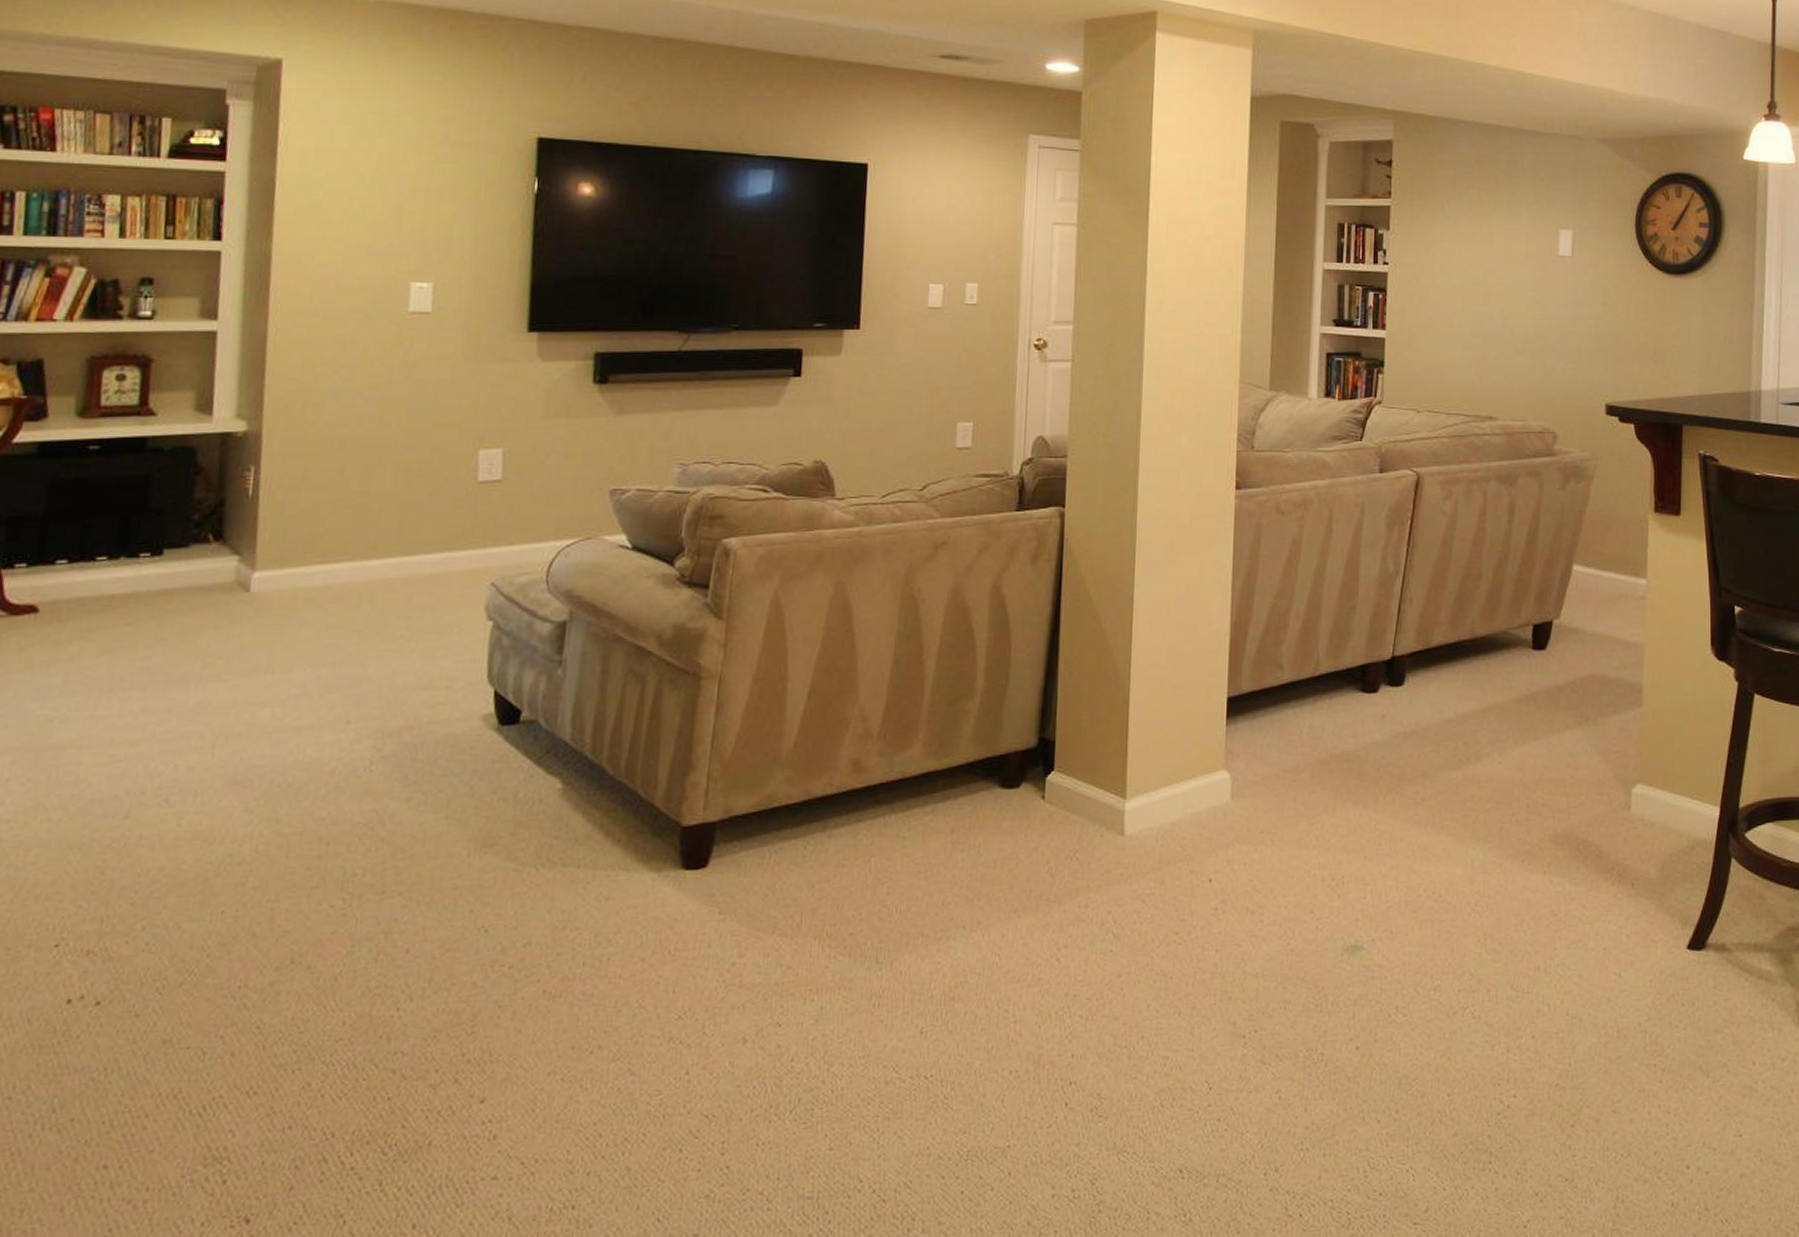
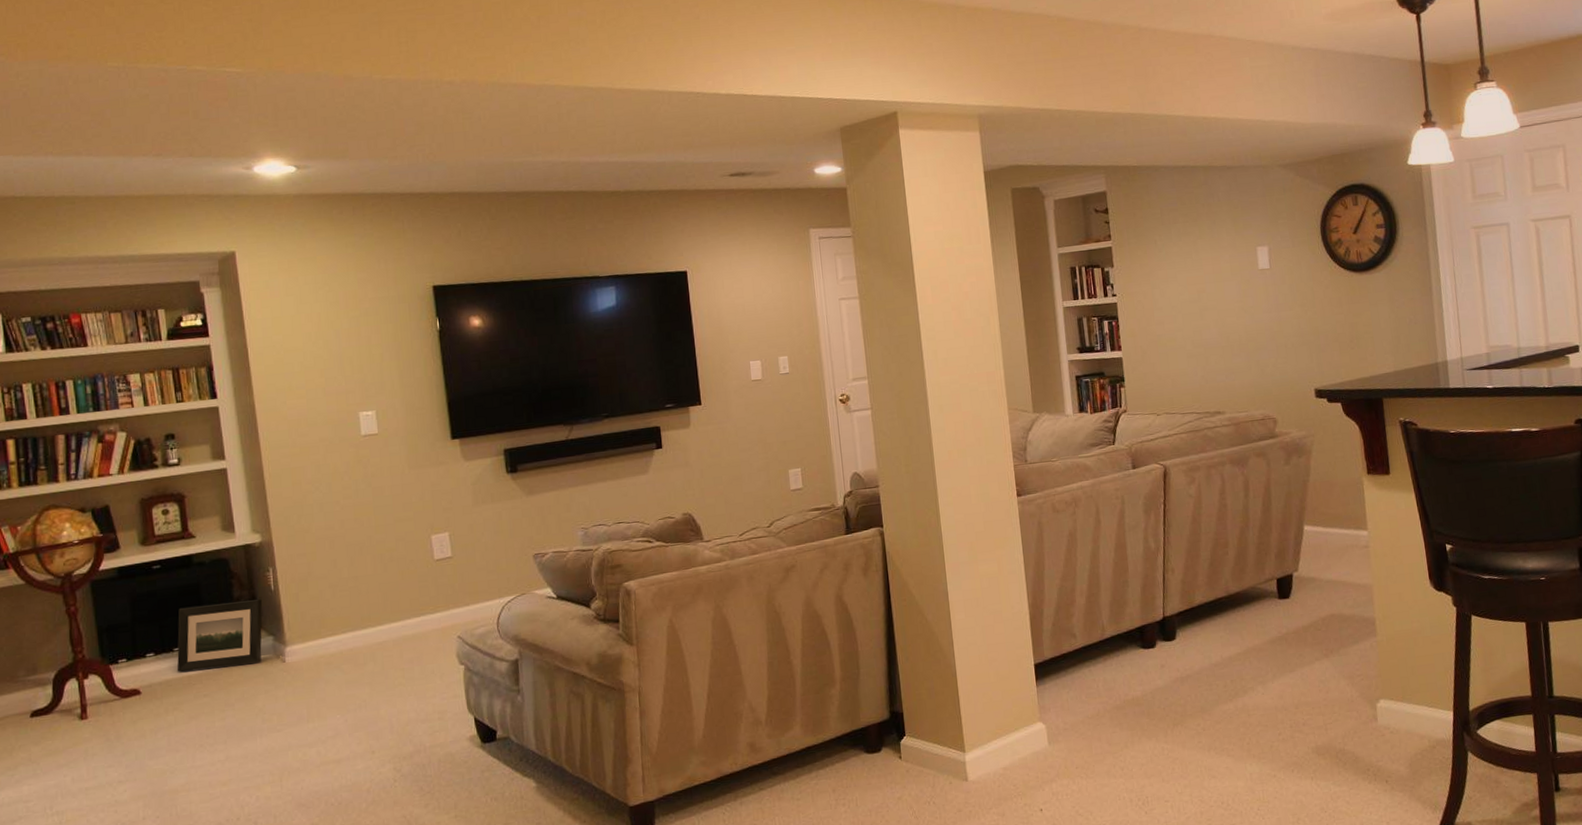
picture frame: none [95,504,232,589] -> present [177,599,262,672]

